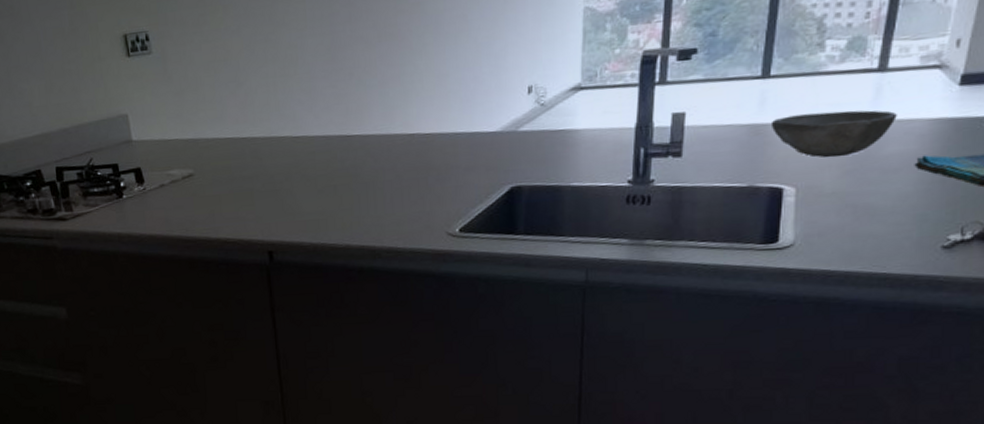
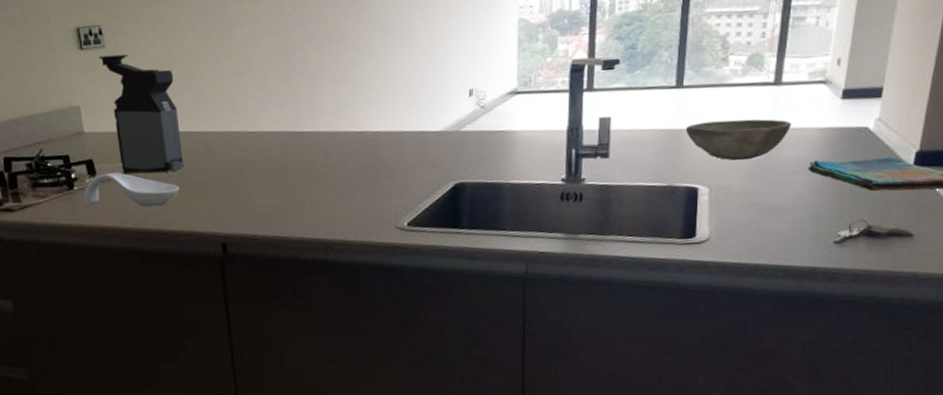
spoon rest: none [132,180,226,215] -> present [83,172,180,207]
coffee maker: none [145,60,231,182] -> present [98,54,184,174]

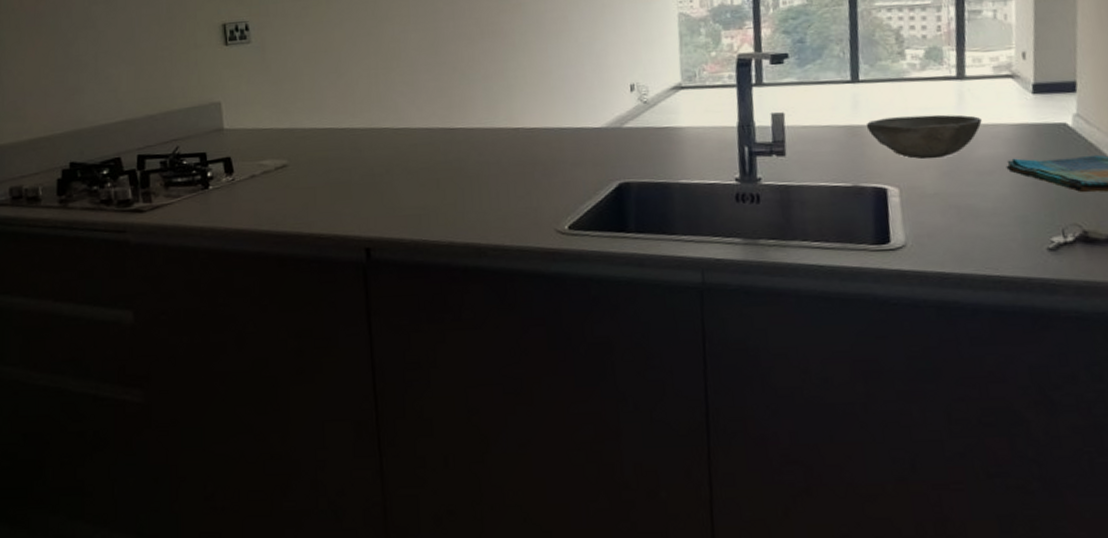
spoon rest: present [83,172,180,207] -> none [218,171,322,208]
coffee maker: present [98,54,184,174] -> none [243,49,328,173]

